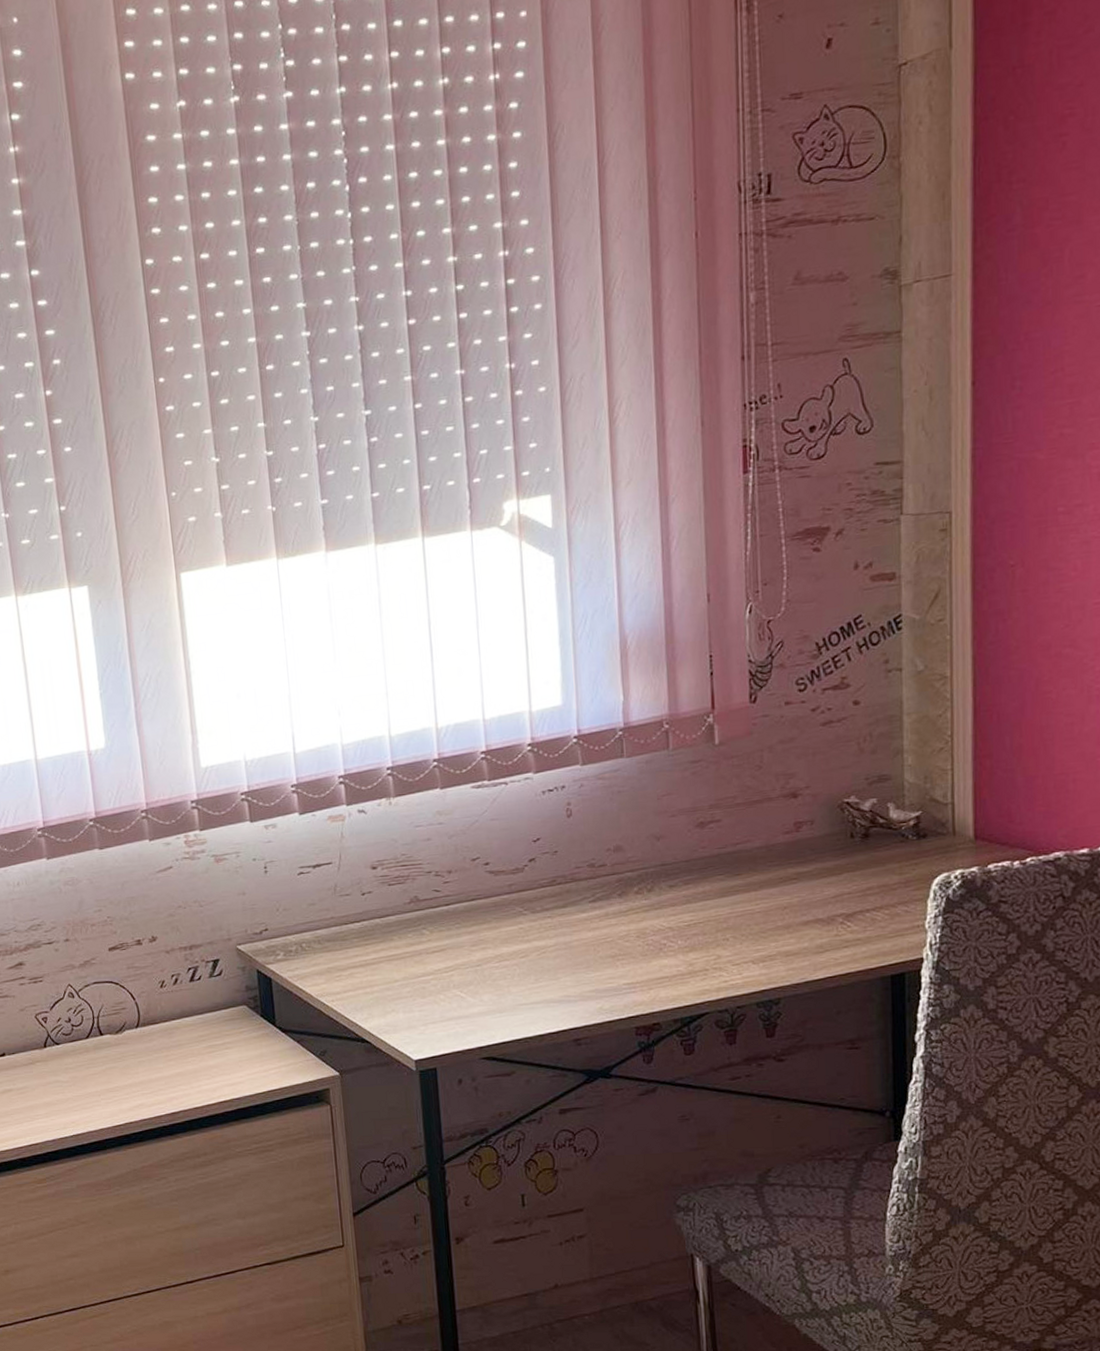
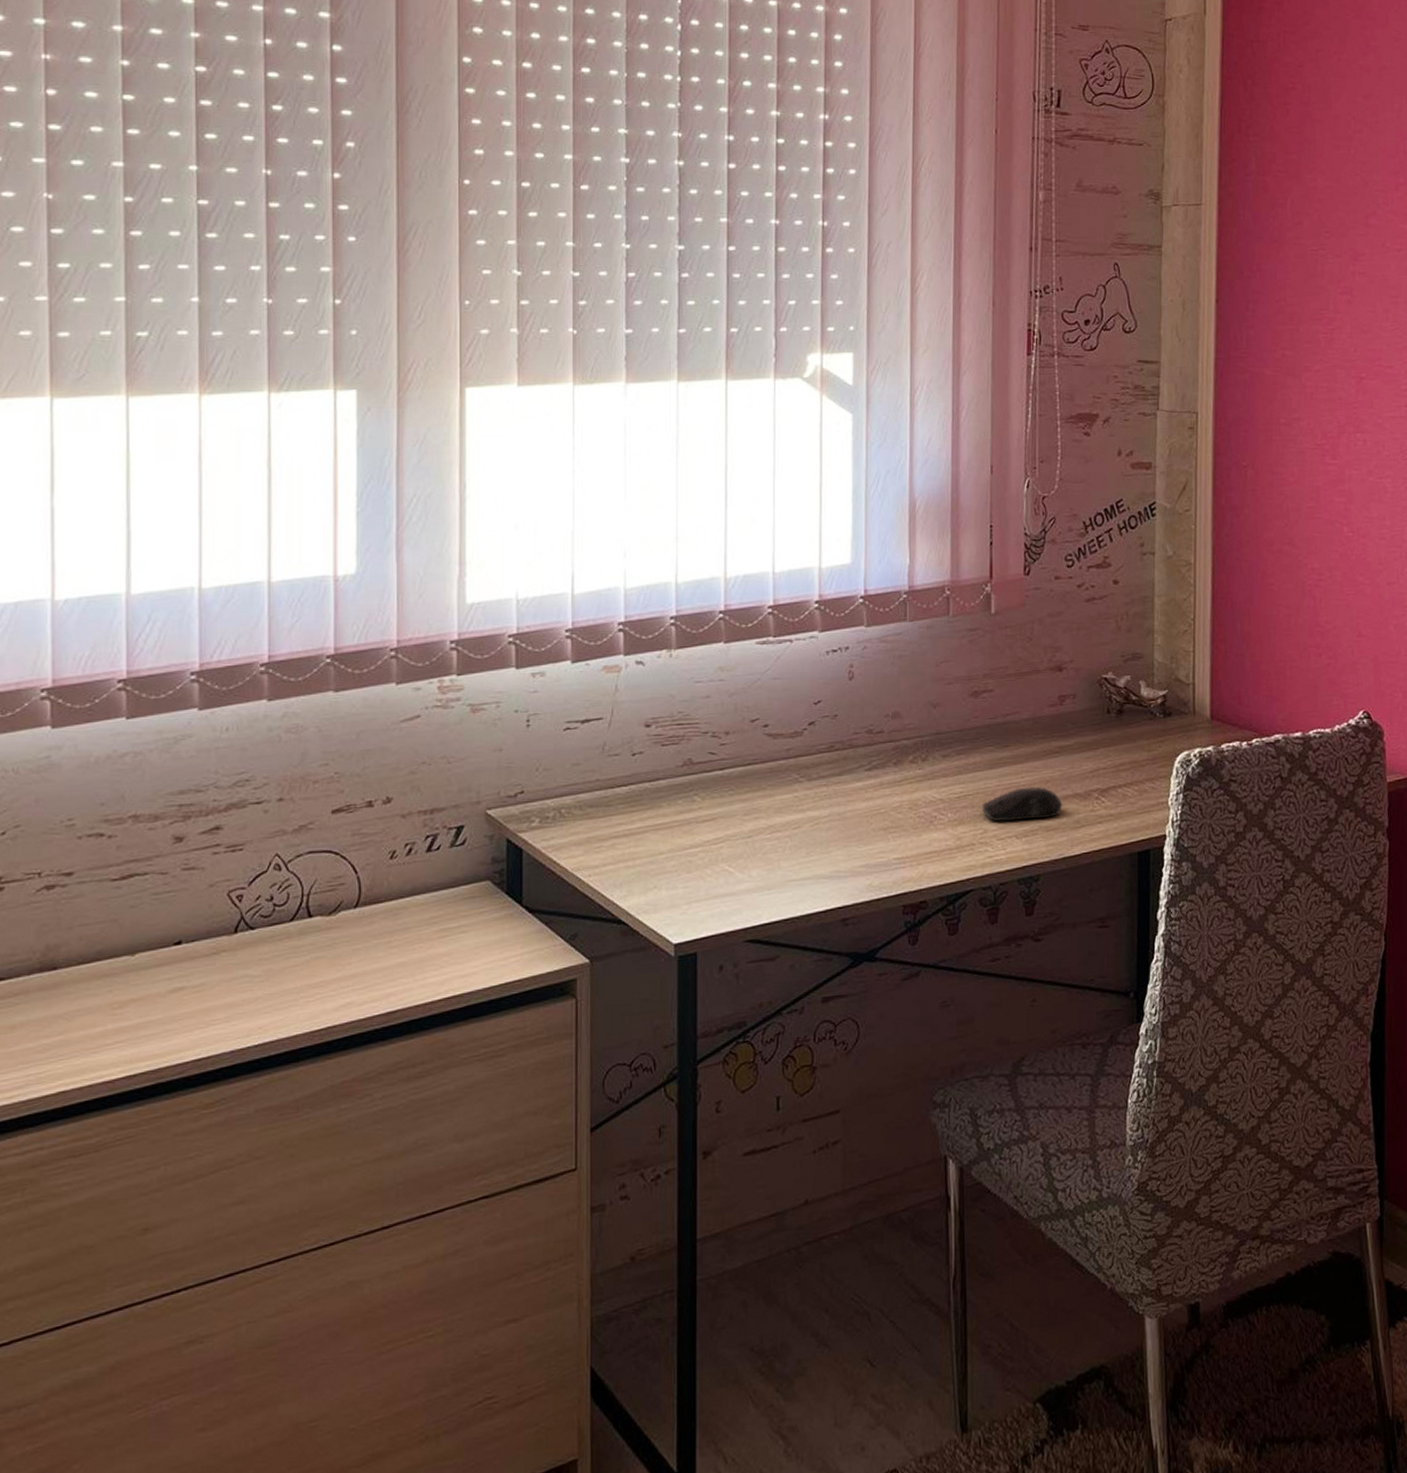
computer mouse: none [713,912,803,948] -> present [981,786,1063,822]

